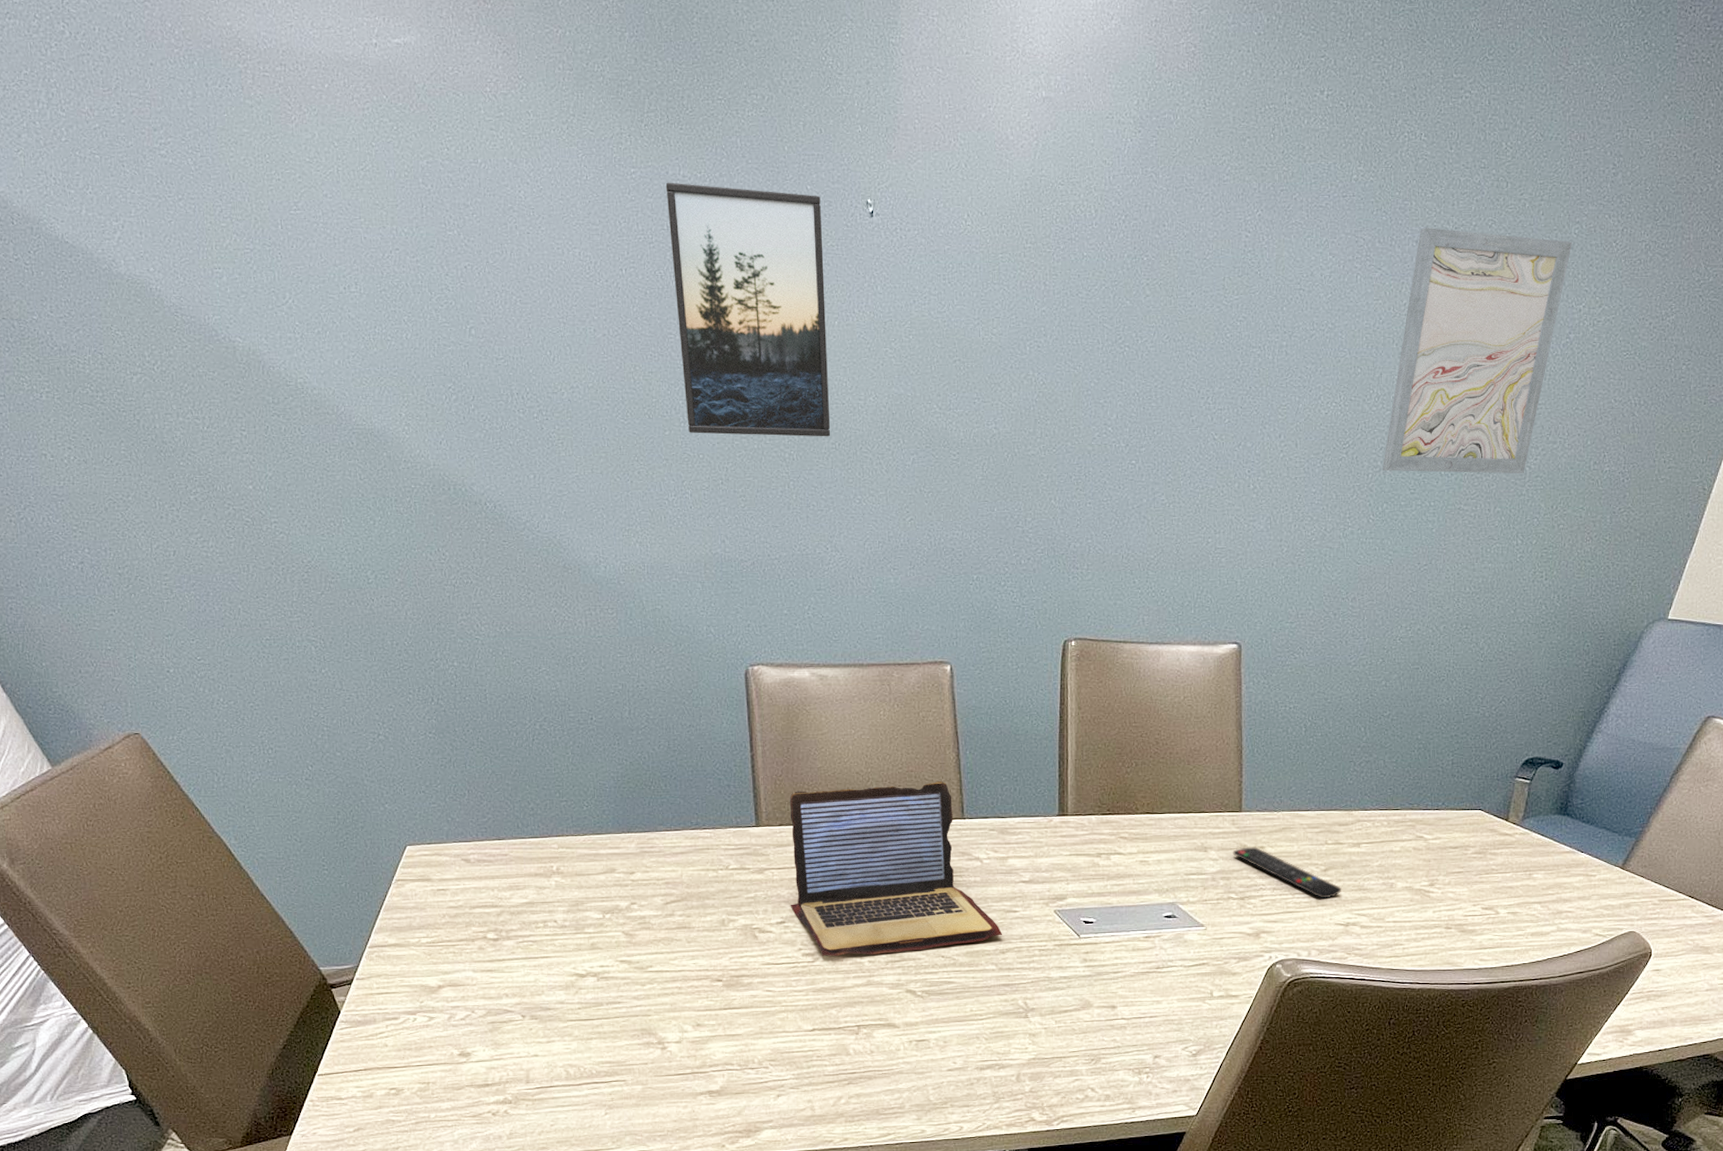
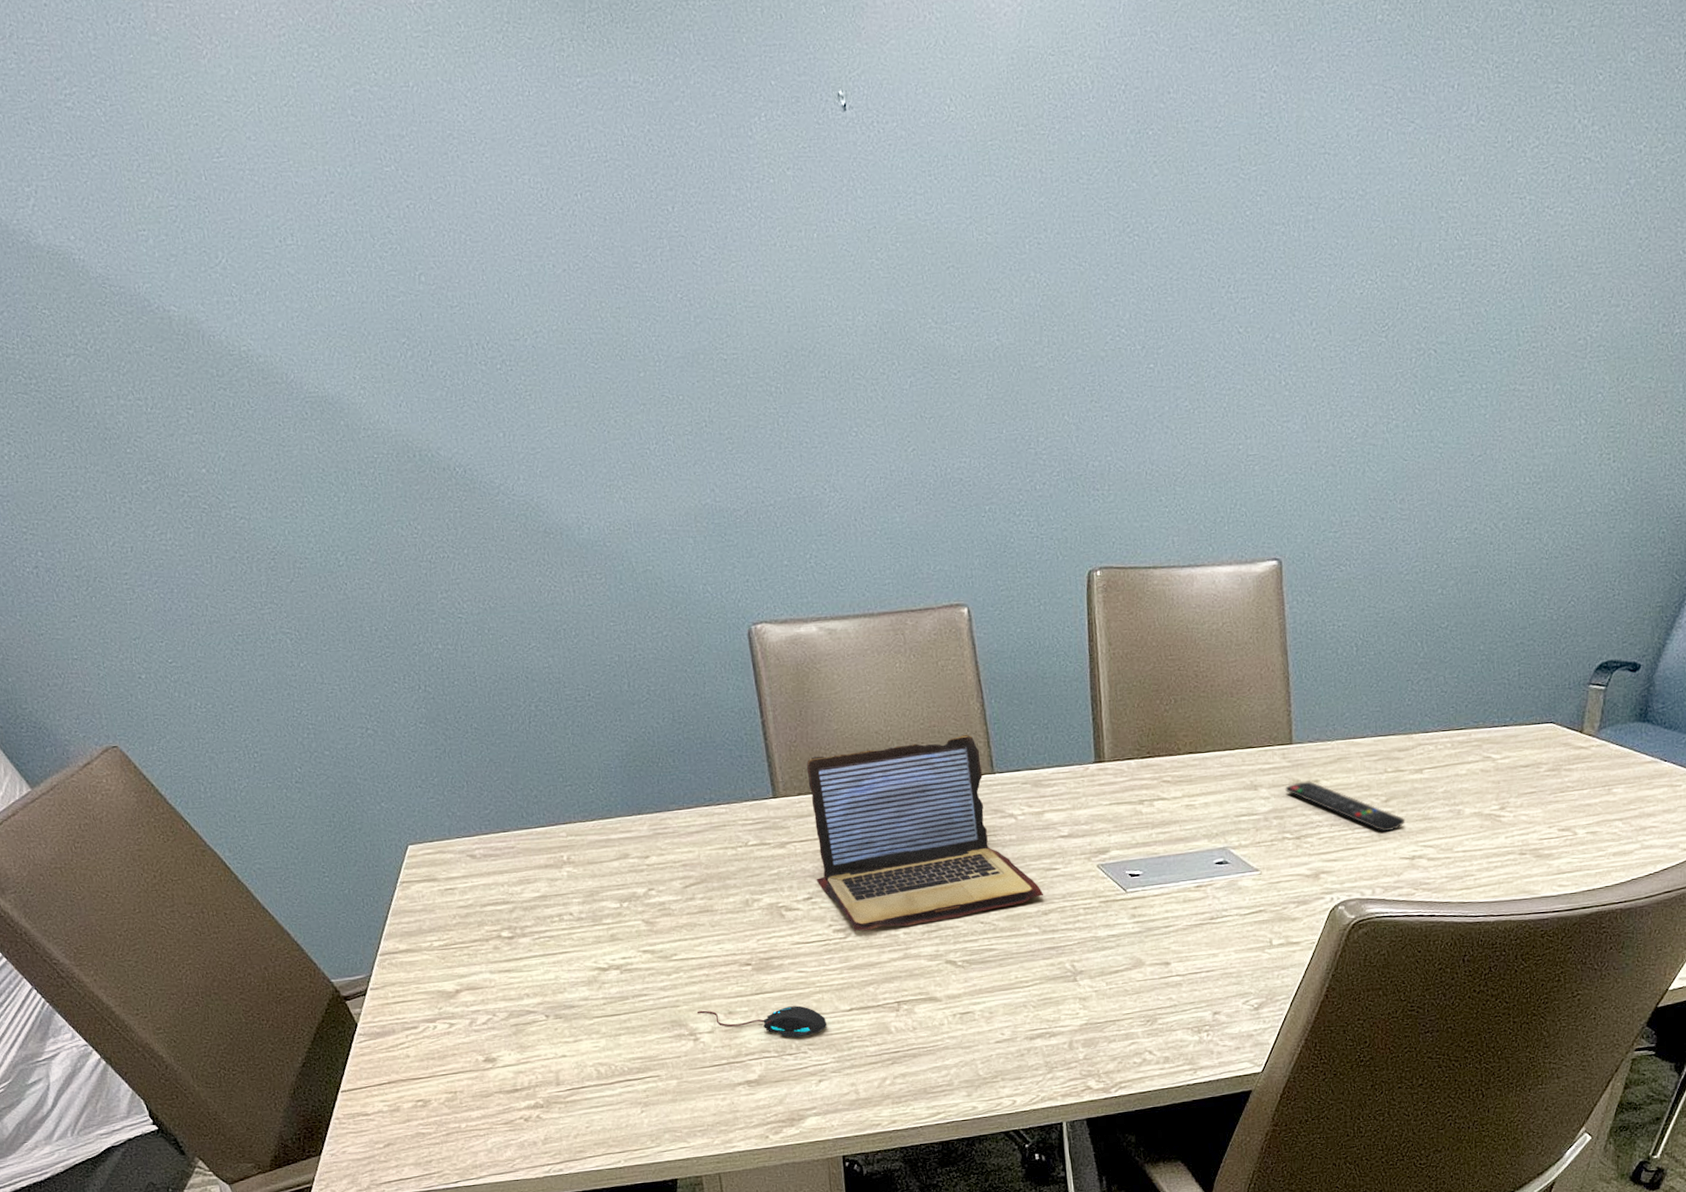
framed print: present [665,182,831,437] -> none [616,90,819,373]
mouse: none [667,1021,789,1053] -> present [697,1005,827,1038]
wall art: present [1383,228,1572,474] -> none [1427,69,1629,354]

